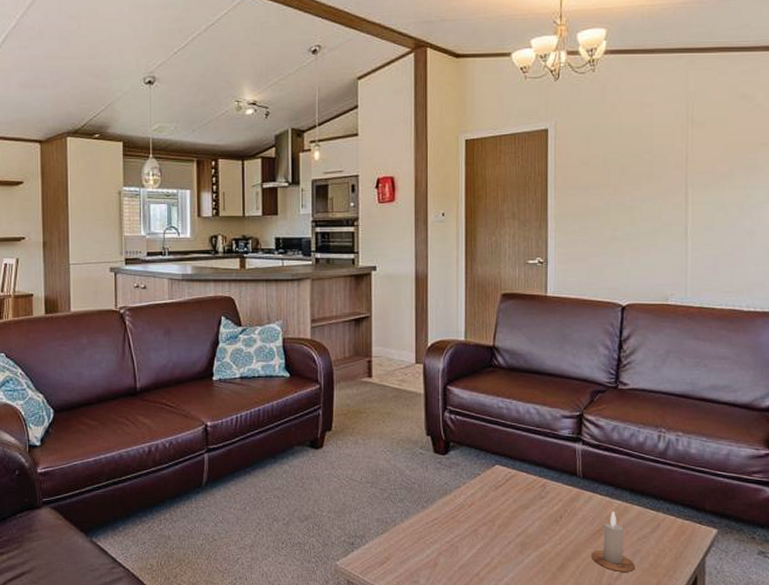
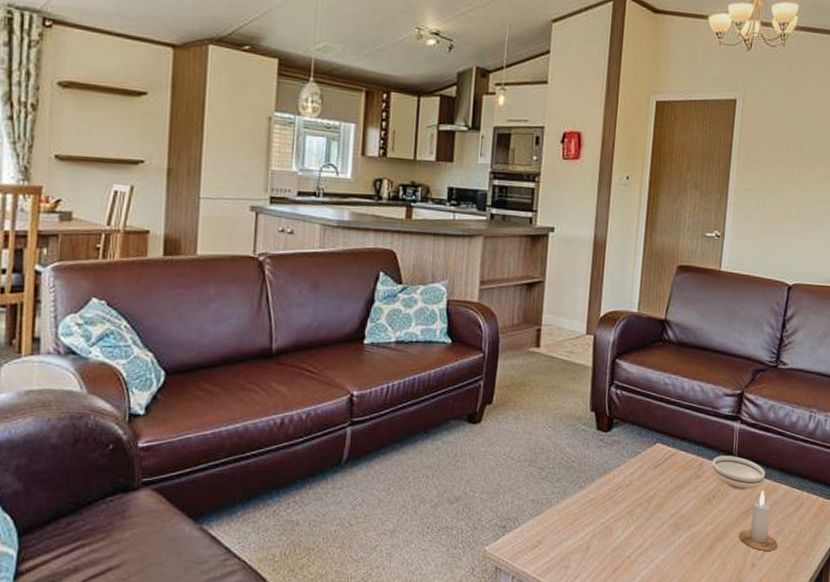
bowl: none [555,477,614,510] -> present [712,456,765,490]

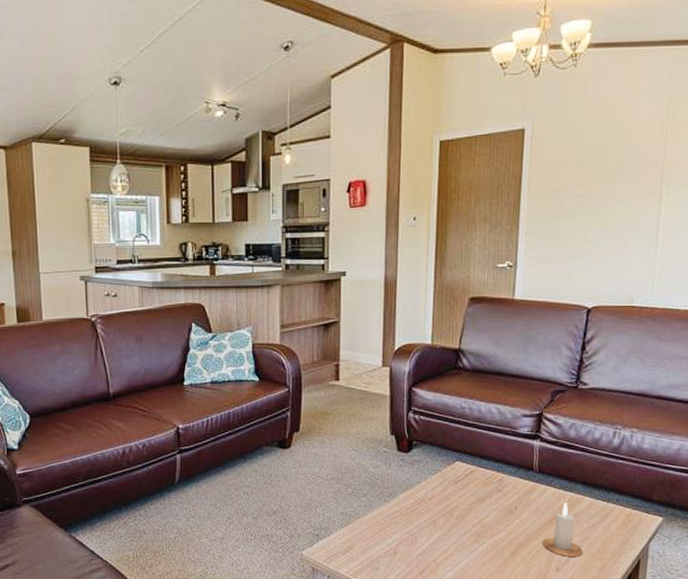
bowl: present [712,456,765,490] -> none [512,471,568,502]

